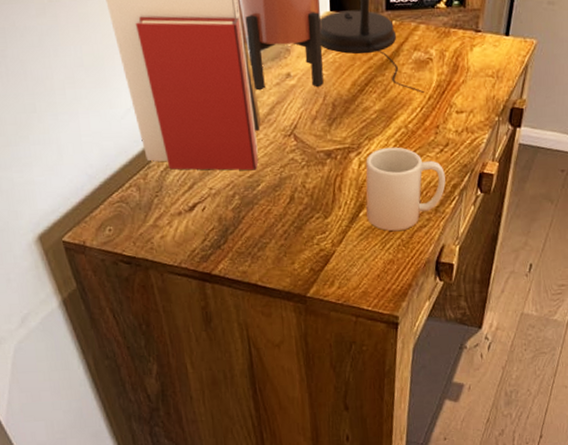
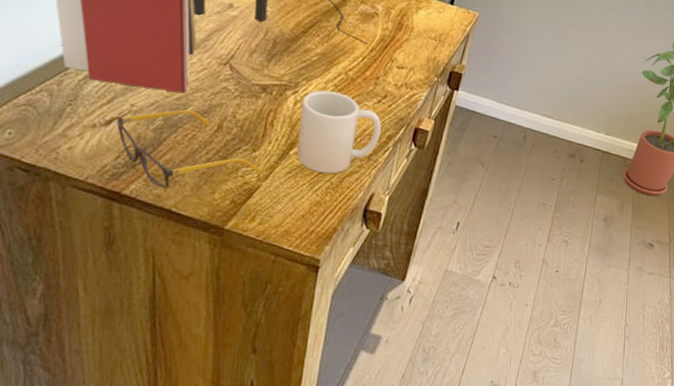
eyeglasses: none [199,185,335,265] -> present [117,109,261,189]

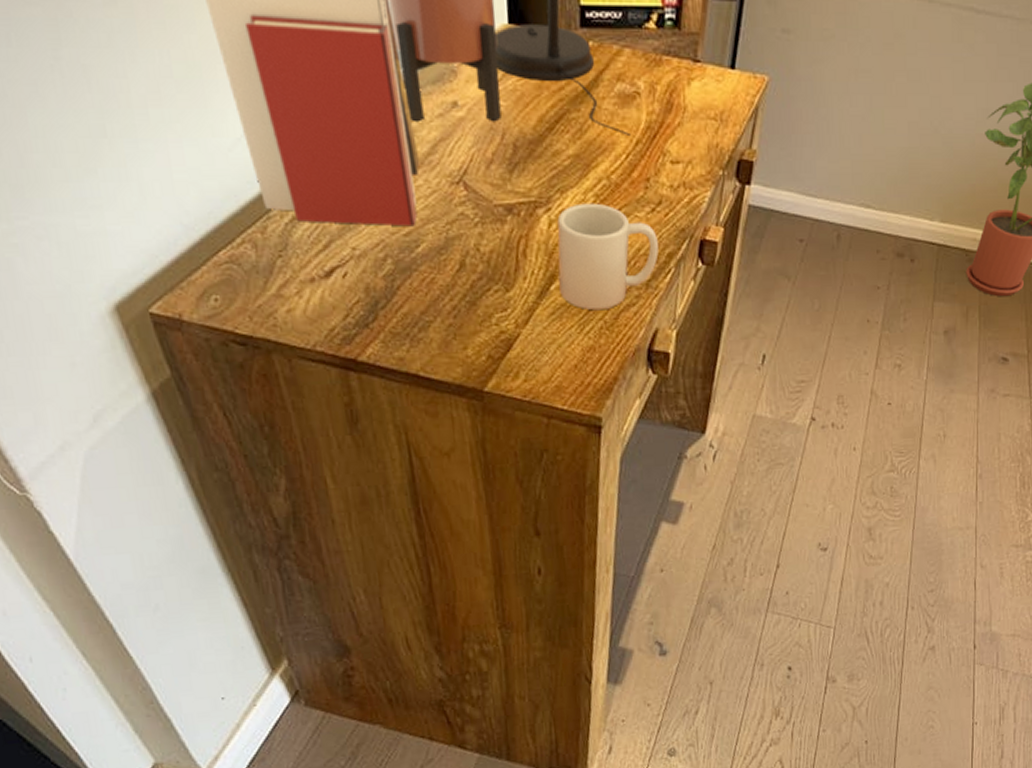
eyeglasses: present [117,109,261,189] -> none [338,247,519,349]

